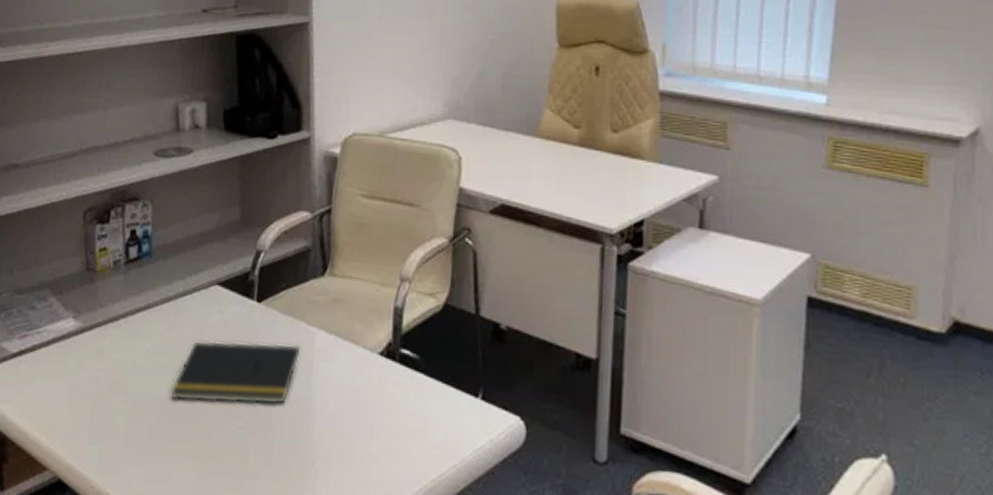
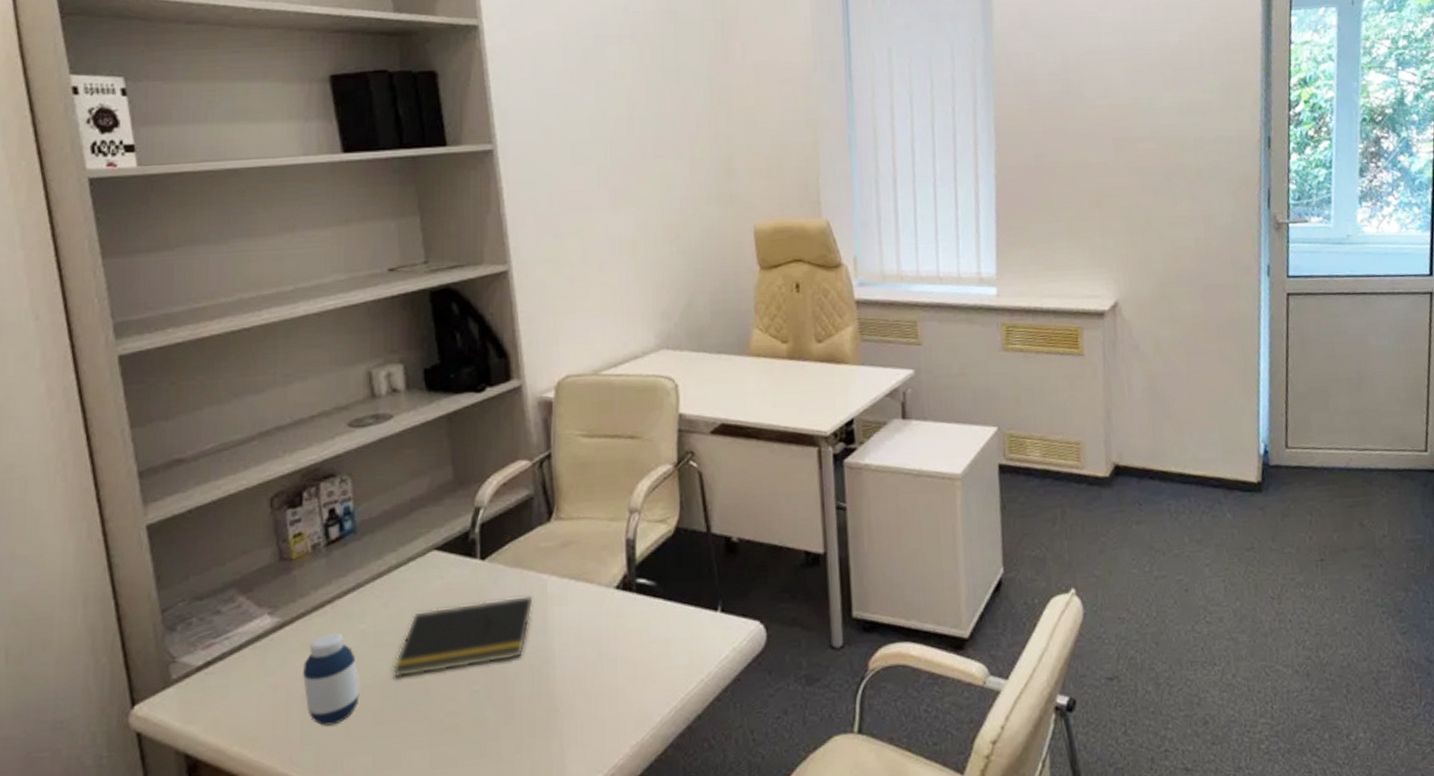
medicine bottle: none [95,345,141,432] -> present [303,633,360,726]

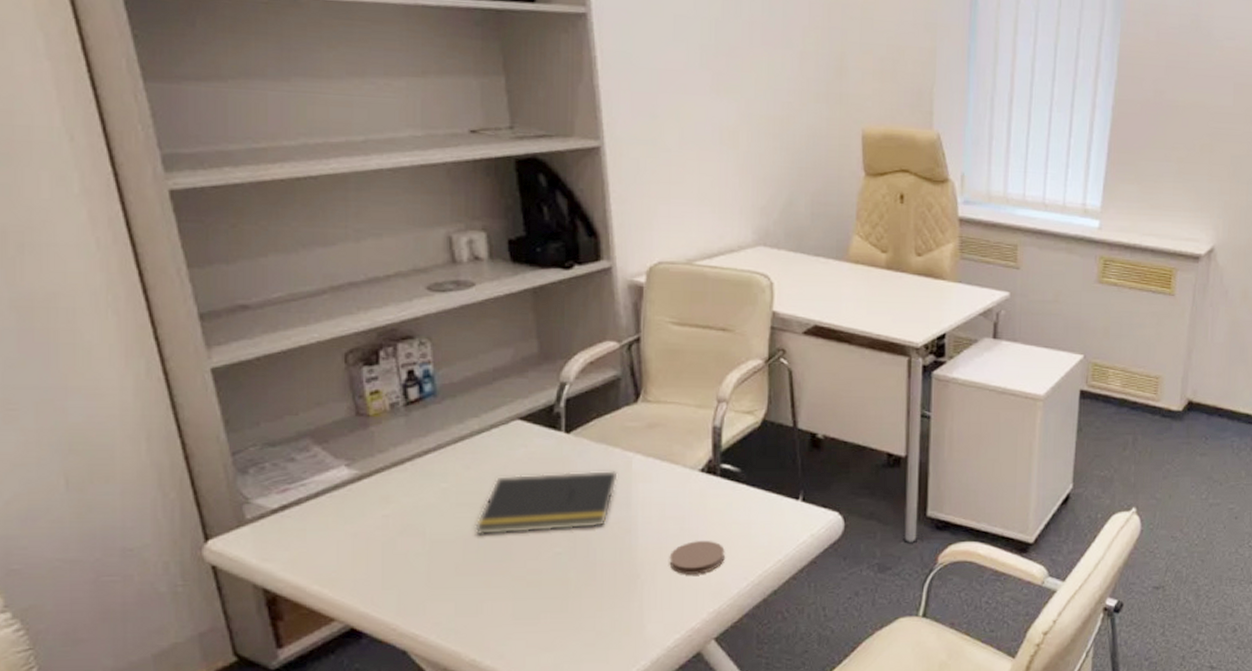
medicine bottle: present [303,633,360,726] -> none [383,489,441,573]
coaster: none [588,664,645,704] -> present [669,540,725,574]

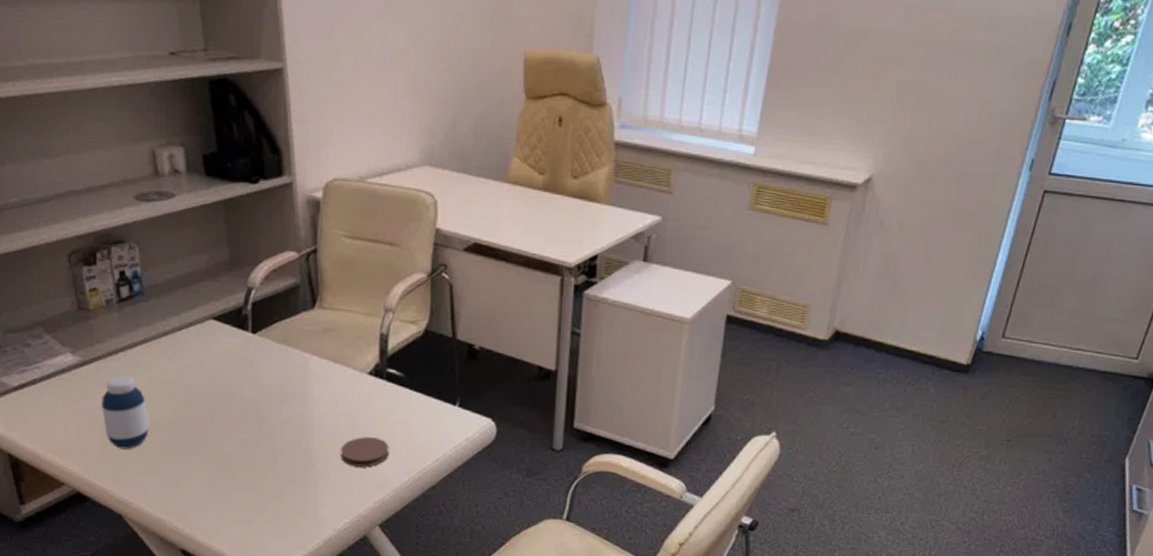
medicine bottle: none [383,489,441,573] -> present [102,376,149,449]
notepad: present [475,470,618,535] -> none [176,368,297,421]

